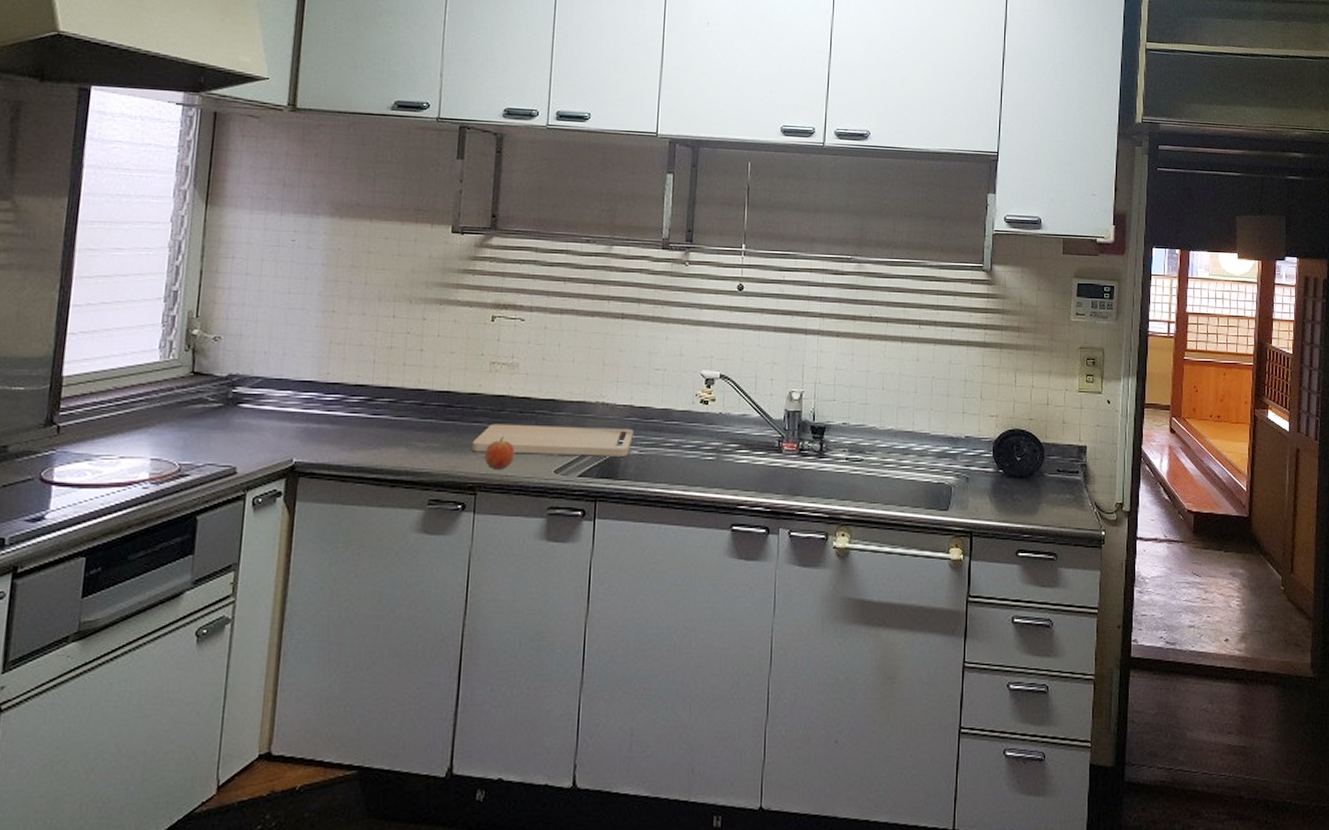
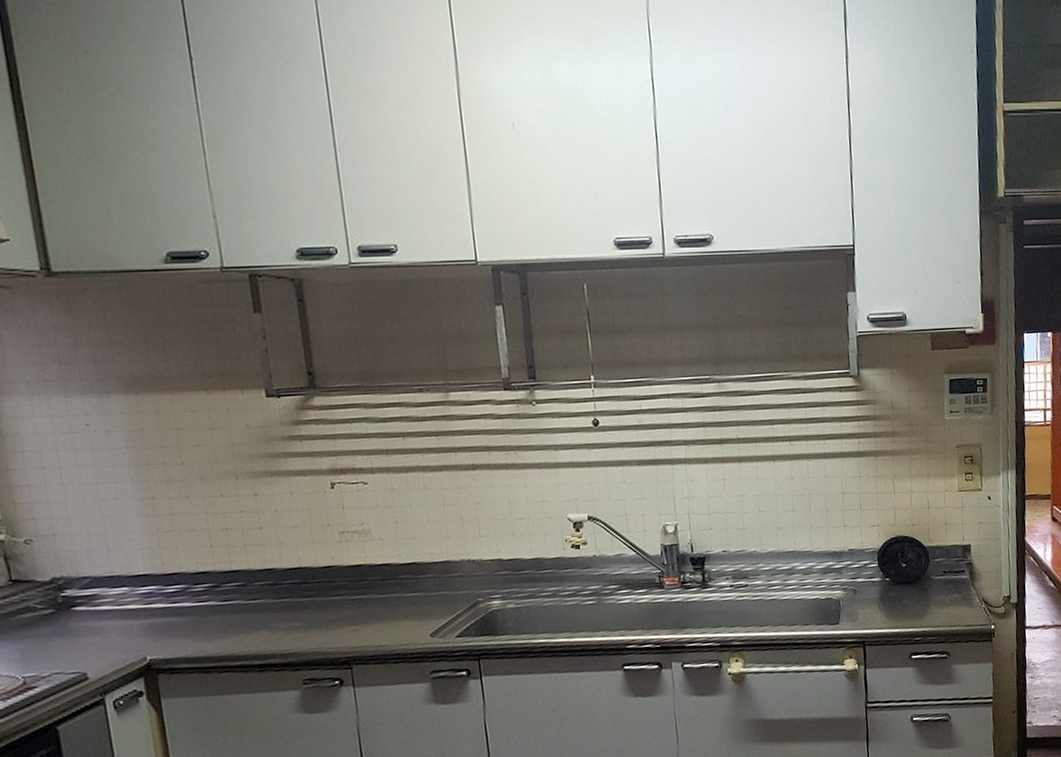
cutting board: present [471,424,633,457] -> none [336,583,507,626]
fruit: present [483,436,515,471] -> none [351,606,386,642]

